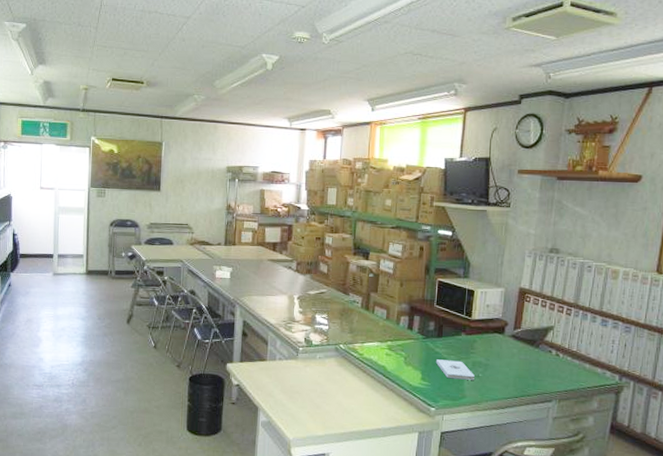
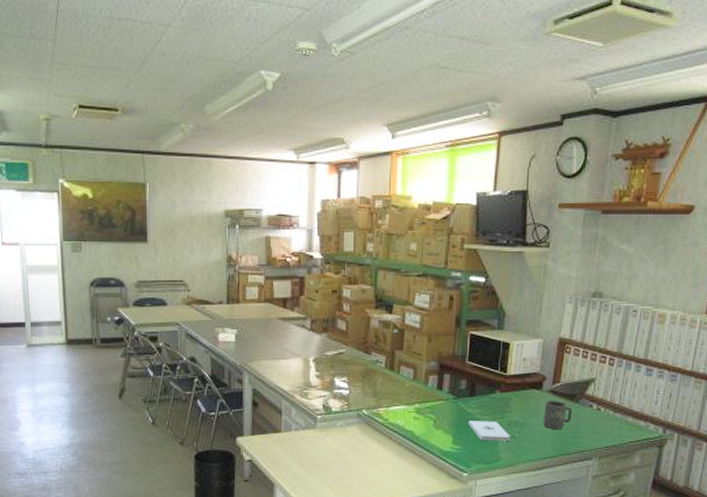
mug: none [505,345,533,372] -> present [543,401,573,430]

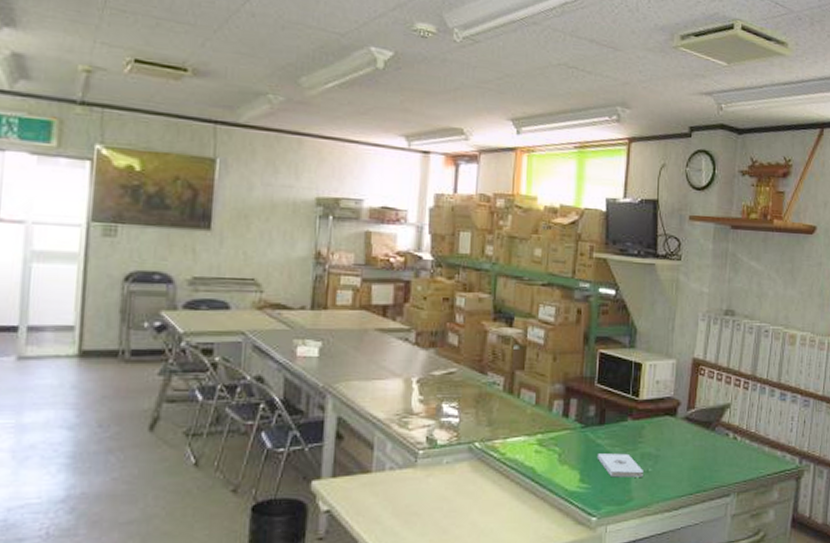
mug: present [543,401,573,430] -> none [678,429,709,463]

